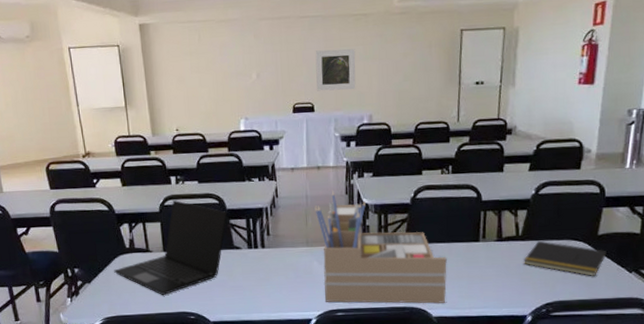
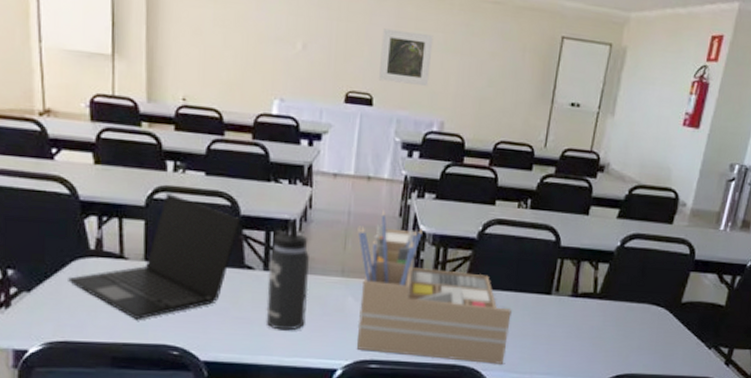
thermos bottle: none [251,207,284,293] -> present [266,219,309,331]
notepad: present [524,240,607,277] -> none [598,301,688,350]

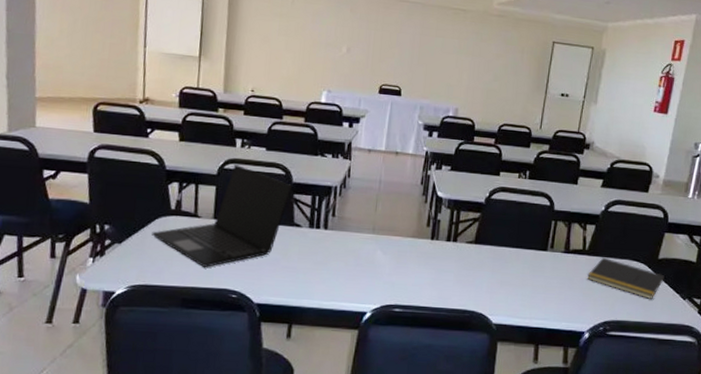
thermos bottle: present [266,219,309,331] -> none [309,186,347,279]
desk organizer: present [356,210,512,364] -> none [383,179,514,310]
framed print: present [379,28,434,87] -> none [407,36,450,81]
notepad: none [598,301,688,350] -> present [587,257,665,300]

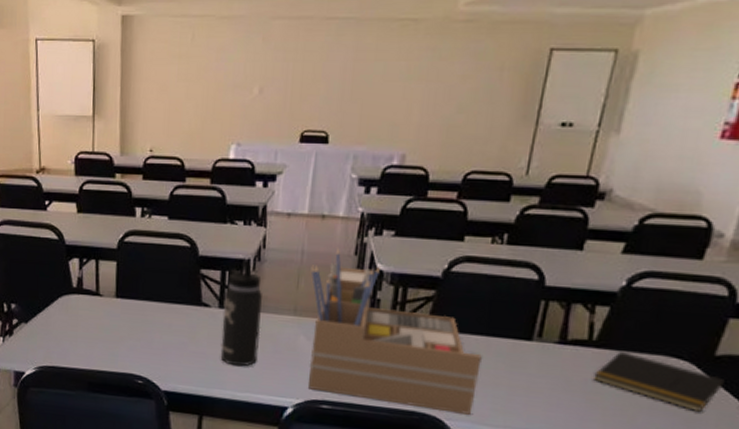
laptop: present [152,165,293,267] -> none [55,237,199,350]
thermos bottle: none [309,186,347,279] -> present [220,259,262,367]
desk organizer: none [383,179,514,310] -> present [307,248,482,415]

